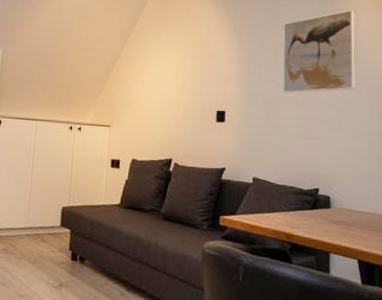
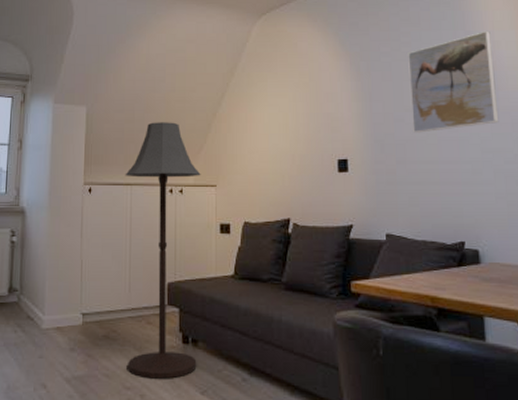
floor lamp: none [22,67,98,290] -> present [125,122,201,379]

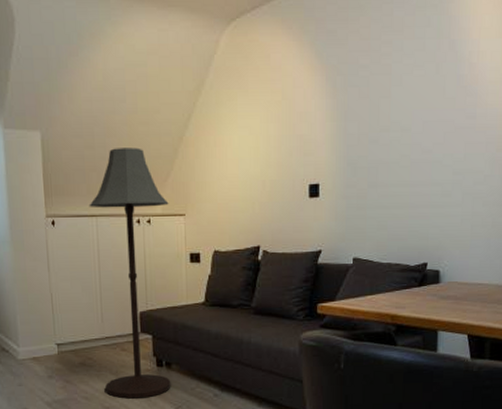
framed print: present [408,30,499,133] -> none [386,39,476,155]

